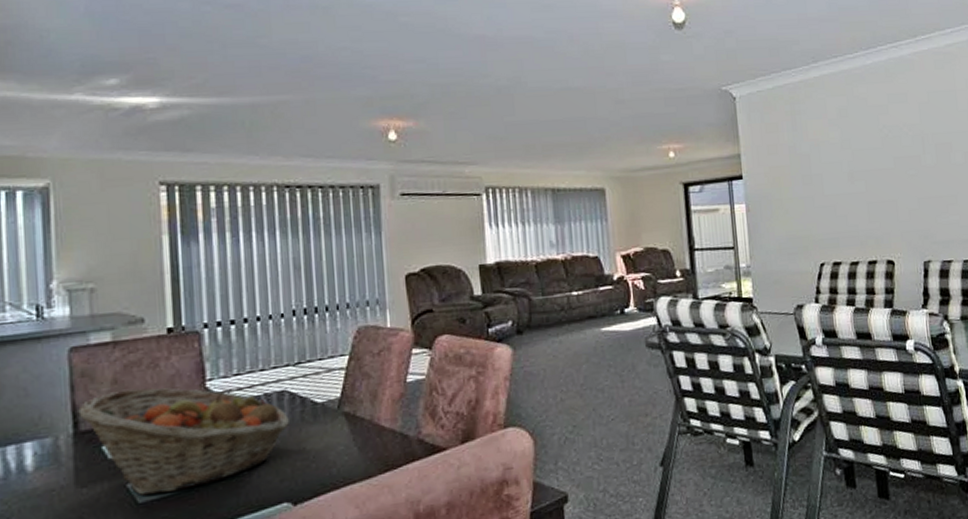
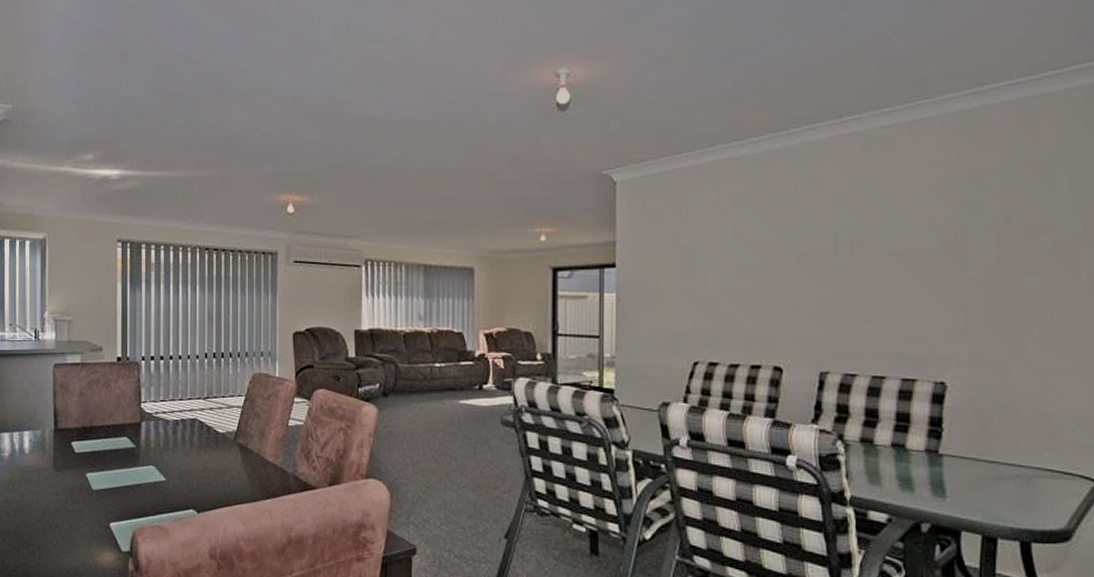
fruit basket: present [78,387,289,496] -> none [57,401,198,485]

